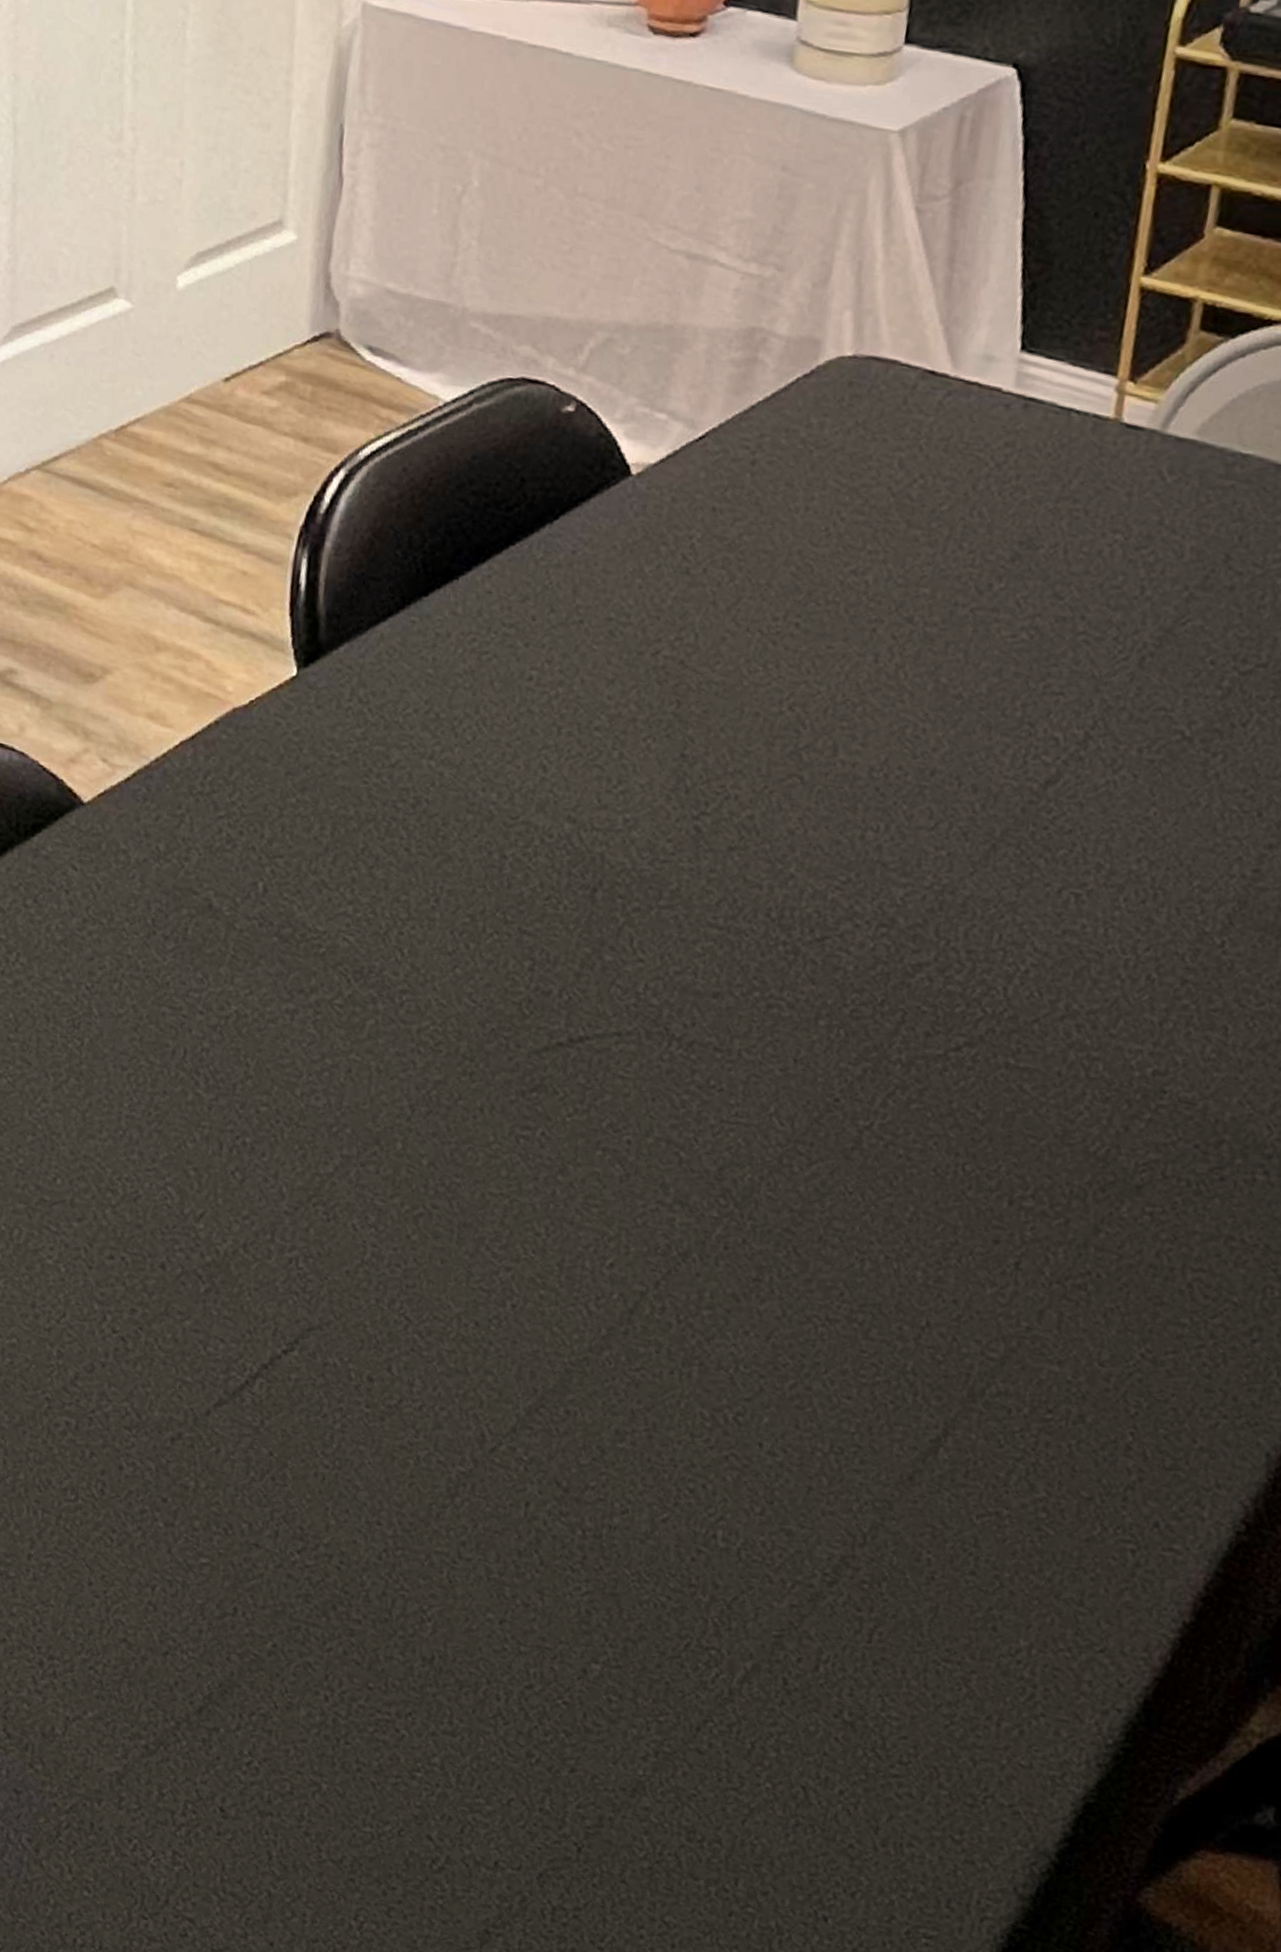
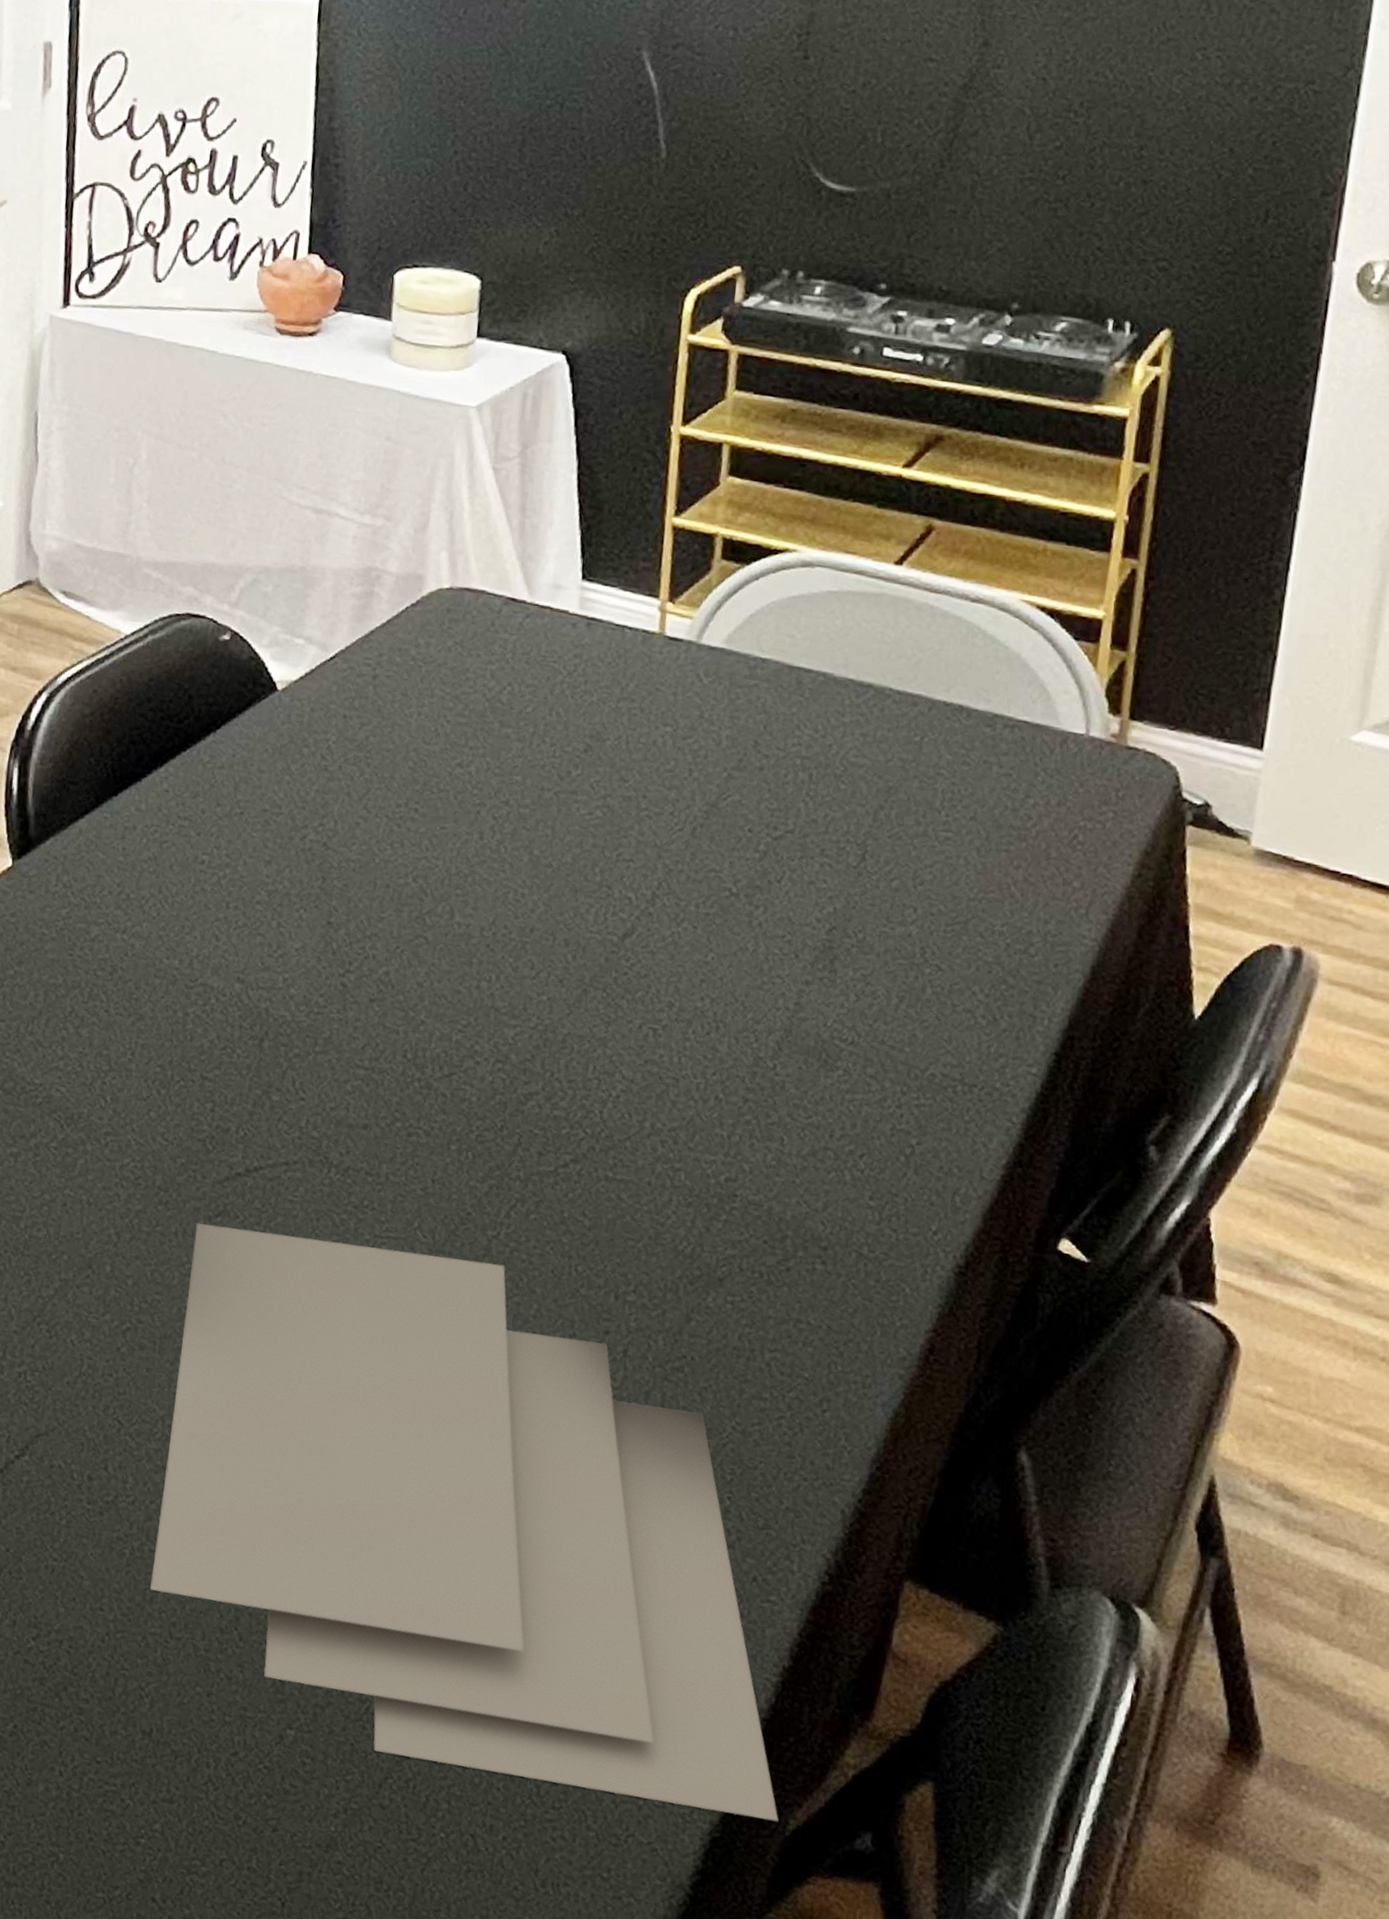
papers: none [437,1098,1166,1791] -> present [150,1223,779,1822]

